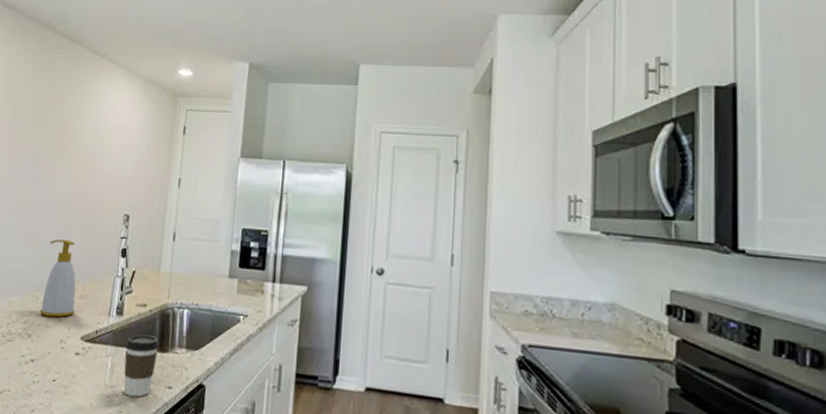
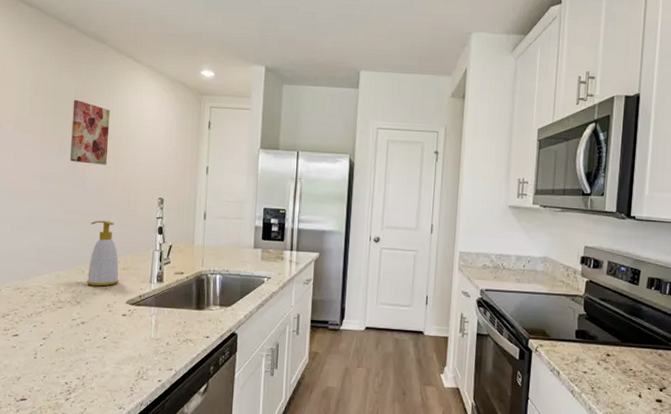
wall art: none [35,104,80,176] -> present [70,99,110,165]
coffee cup: present [123,334,160,398] -> none [166,297,197,346]

